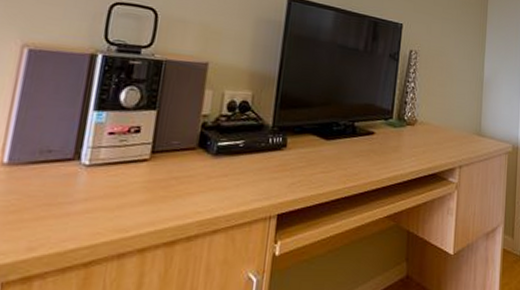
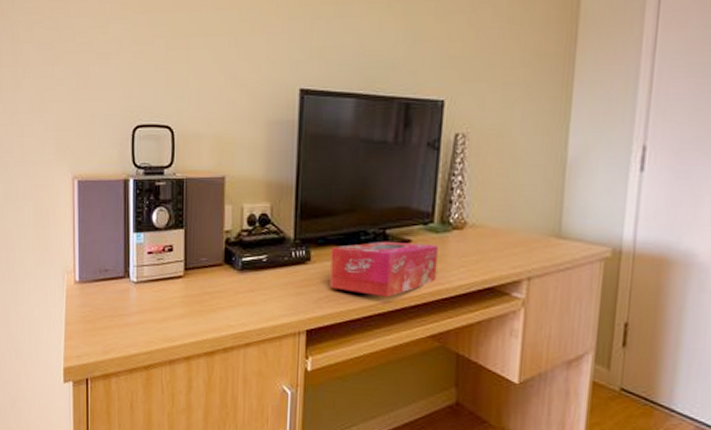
tissue box: none [303,132,396,182] -> present [330,241,438,298]

